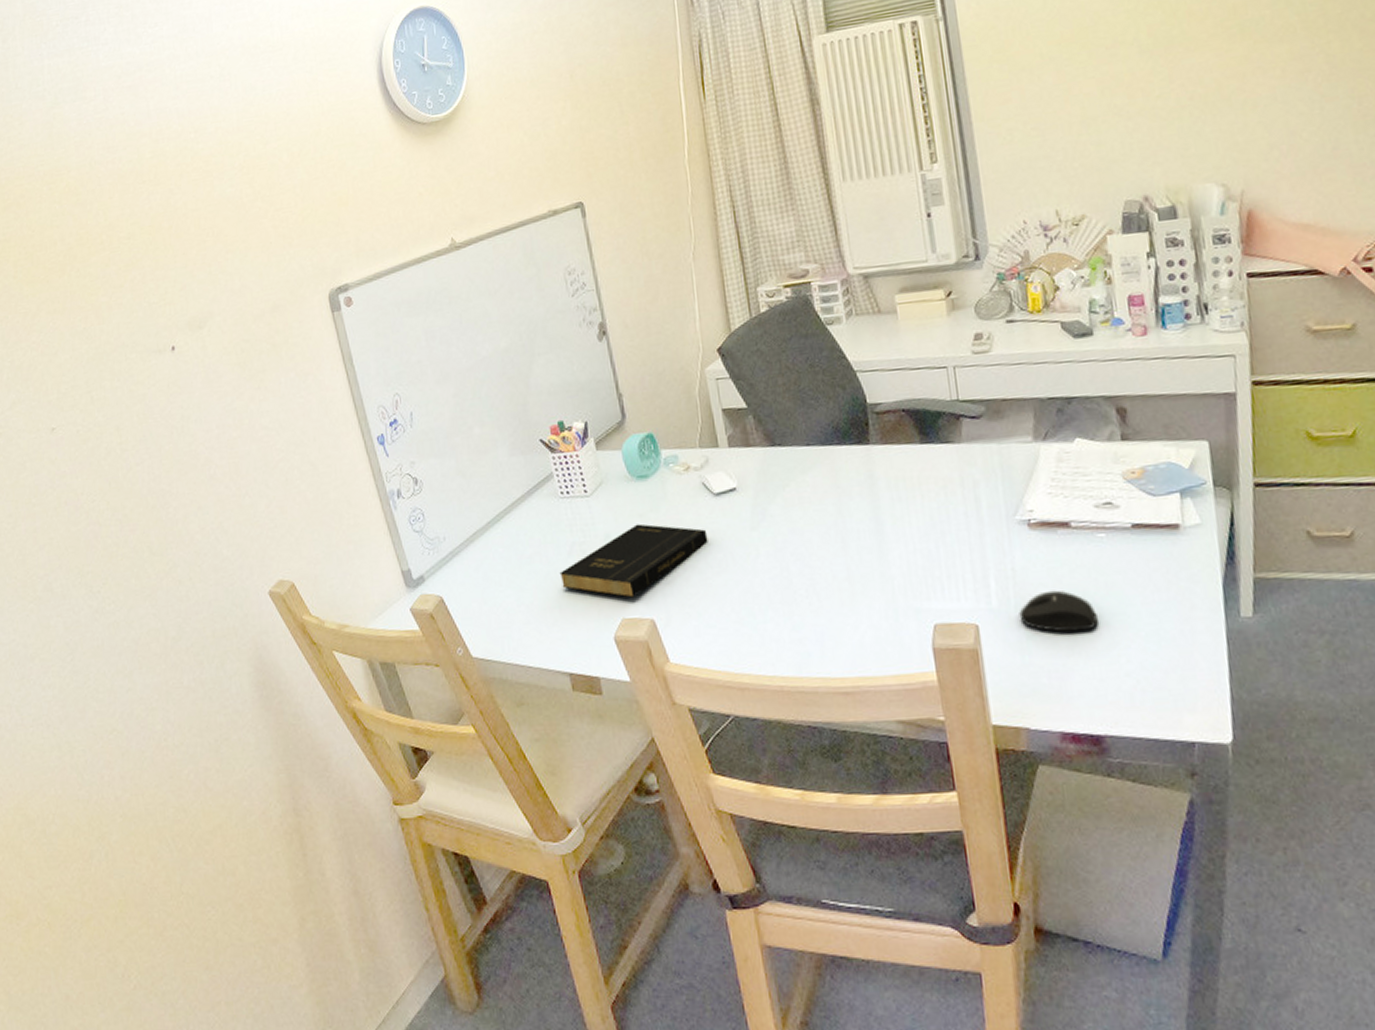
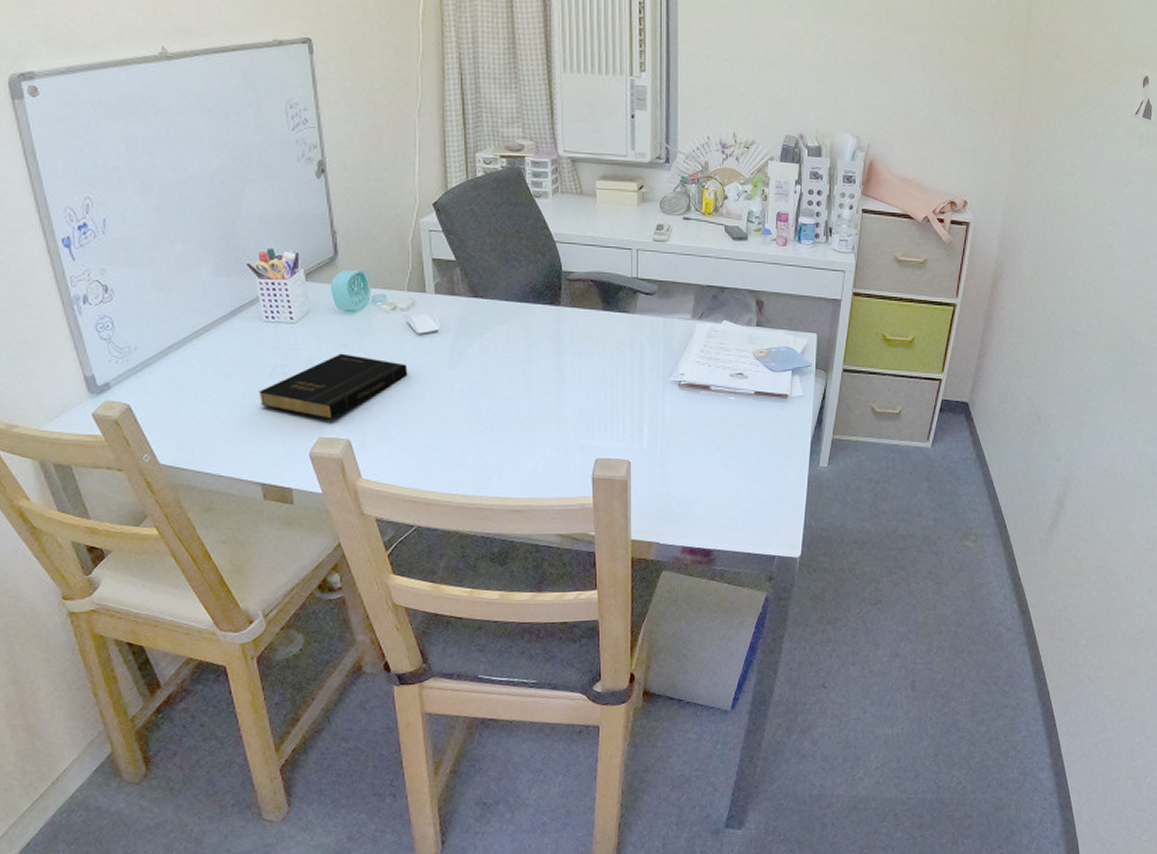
mouse: present [1019,590,1098,633] -> none [663,438,720,471]

